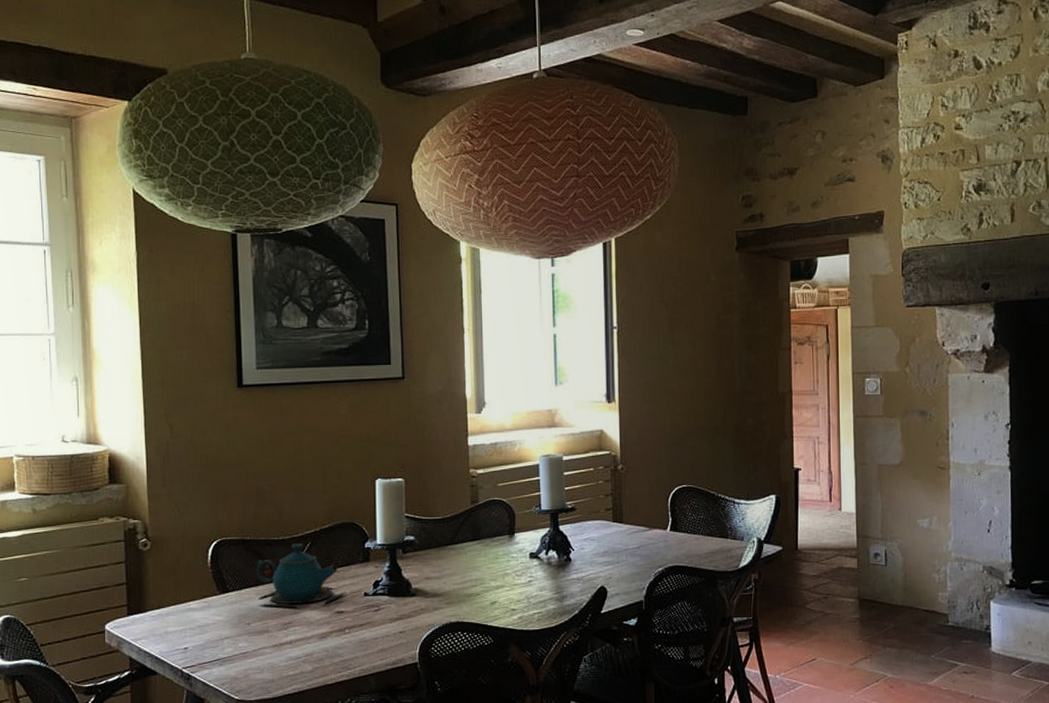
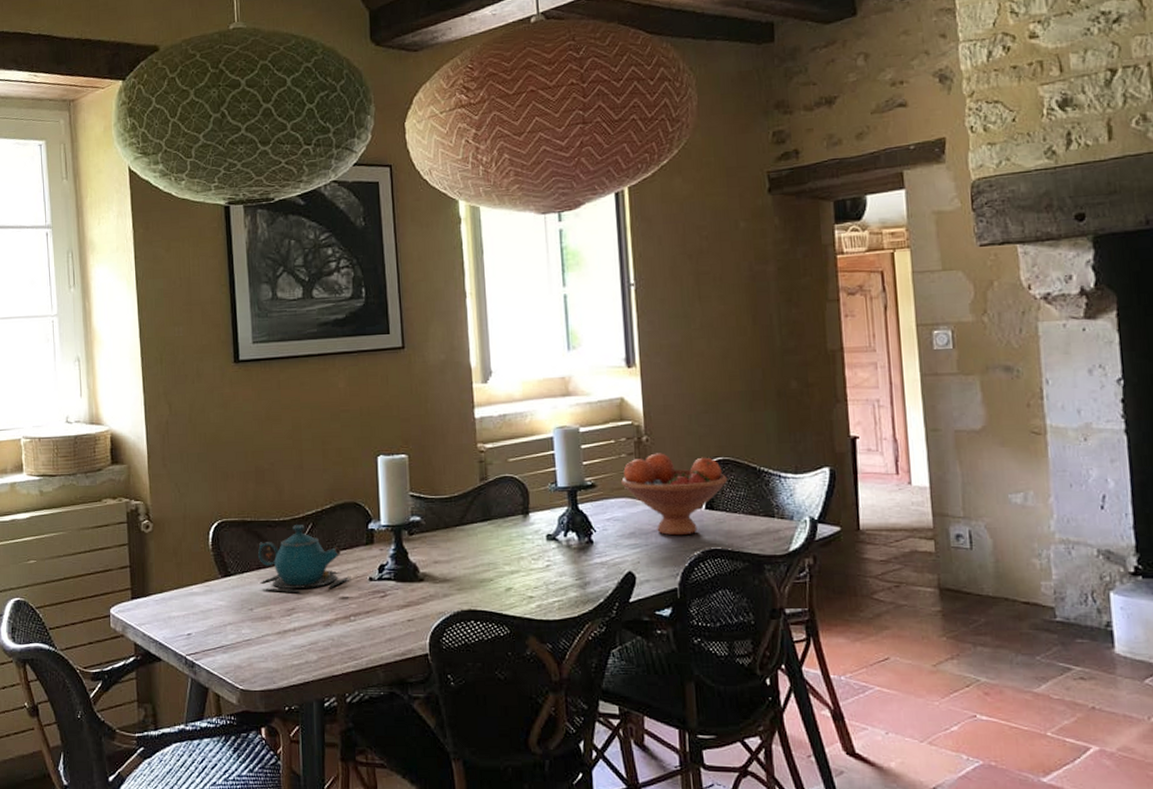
fruit bowl: none [598,480,690,554] -> present [621,453,728,536]

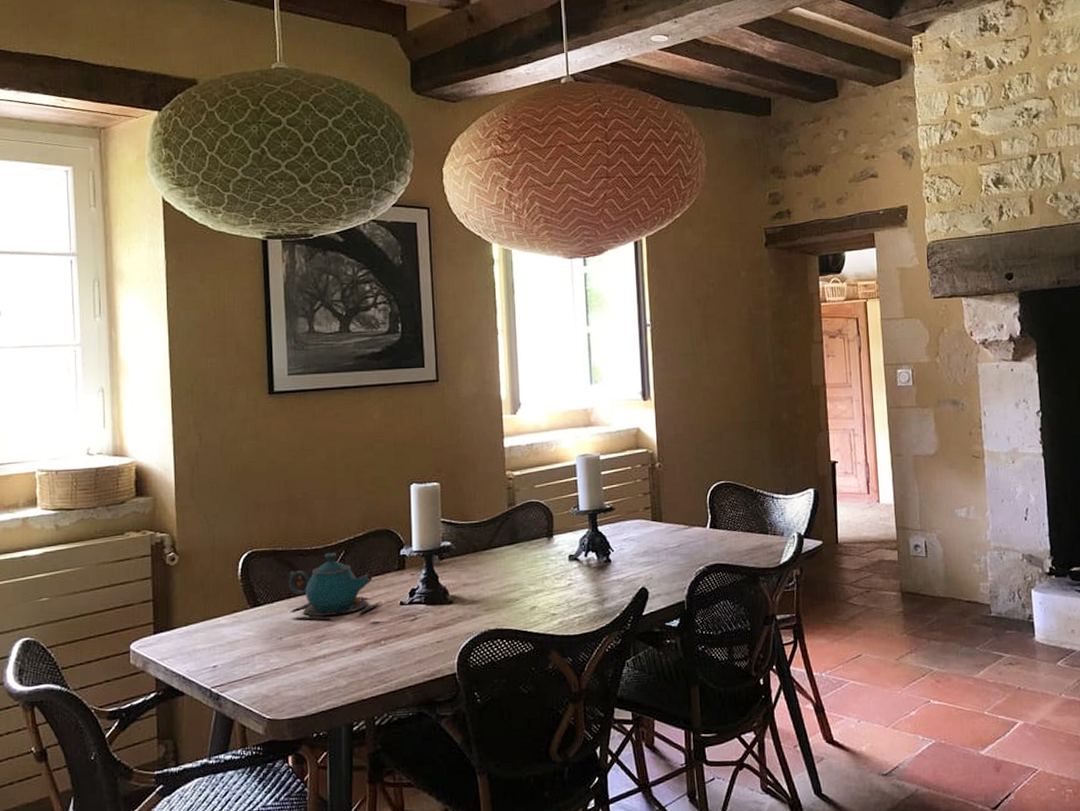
fruit bowl: present [621,453,728,536] -> none [637,478,729,553]

